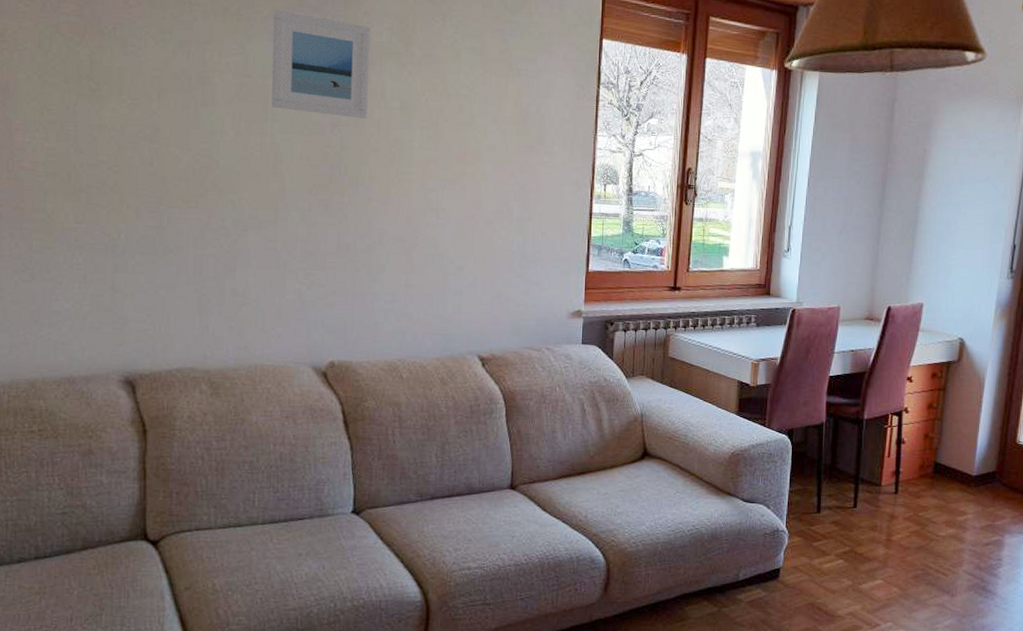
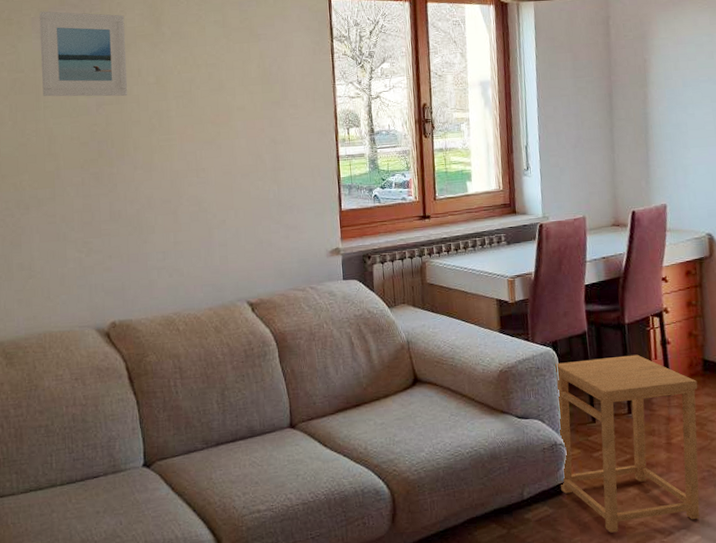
side table: none [777,450,926,620] -> present [553,354,700,533]

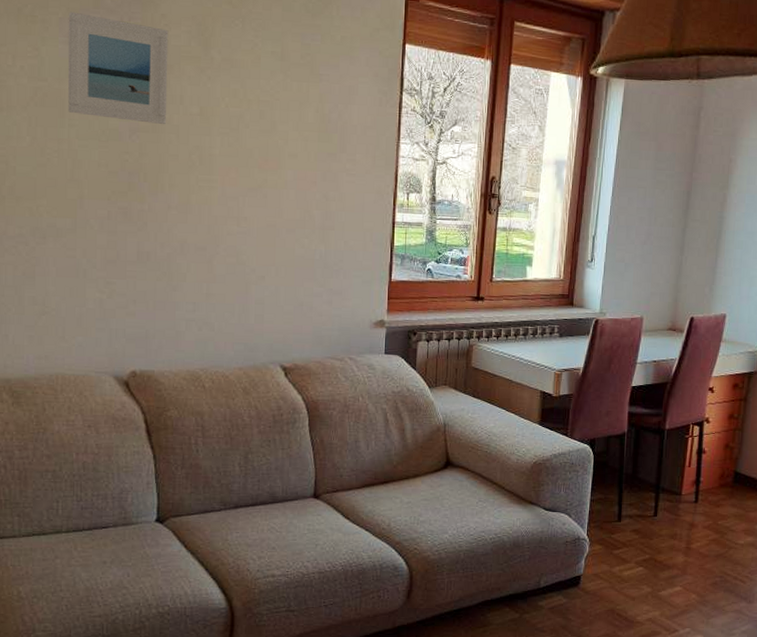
side table: present [553,354,700,533] -> none [578,460,726,626]

